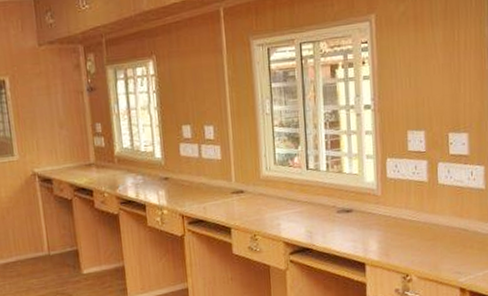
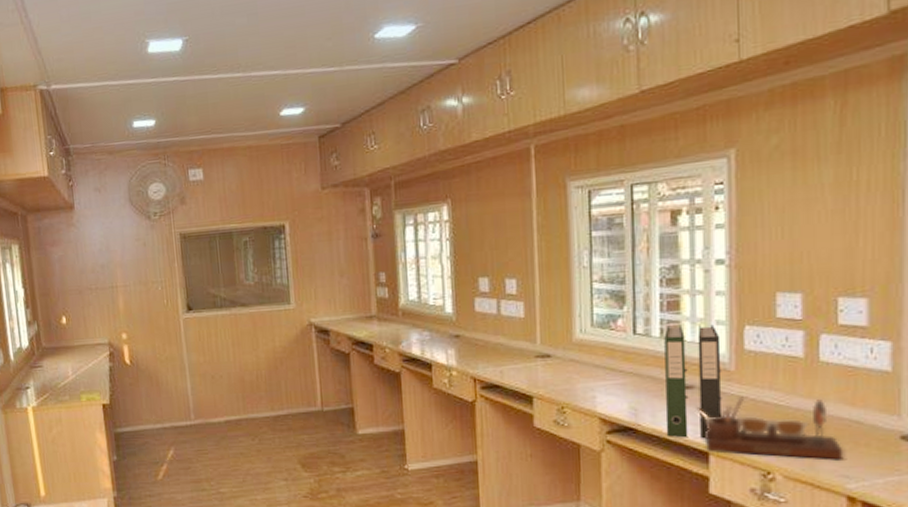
binder: none [329,158,373,253] -> present [664,324,722,439]
desk organizer: none [355,213,457,263] -> present [696,396,844,460]

